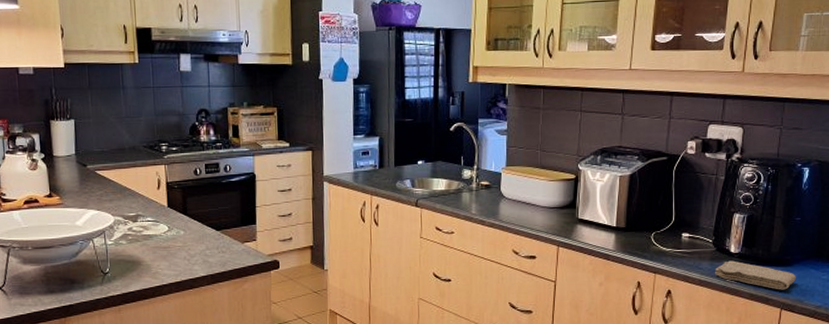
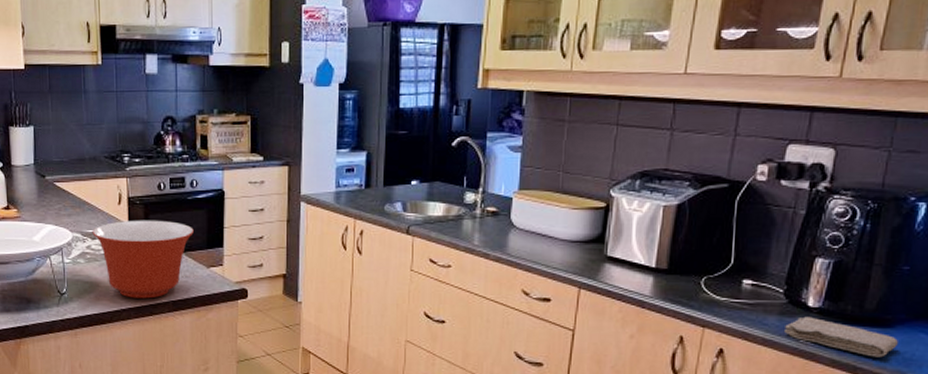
mixing bowl: none [133,202,229,274] -> present [92,220,194,299]

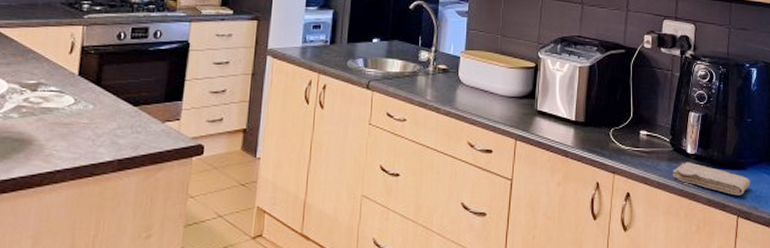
mixing bowl: present [92,220,194,299] -> none [33,70,152,158]

